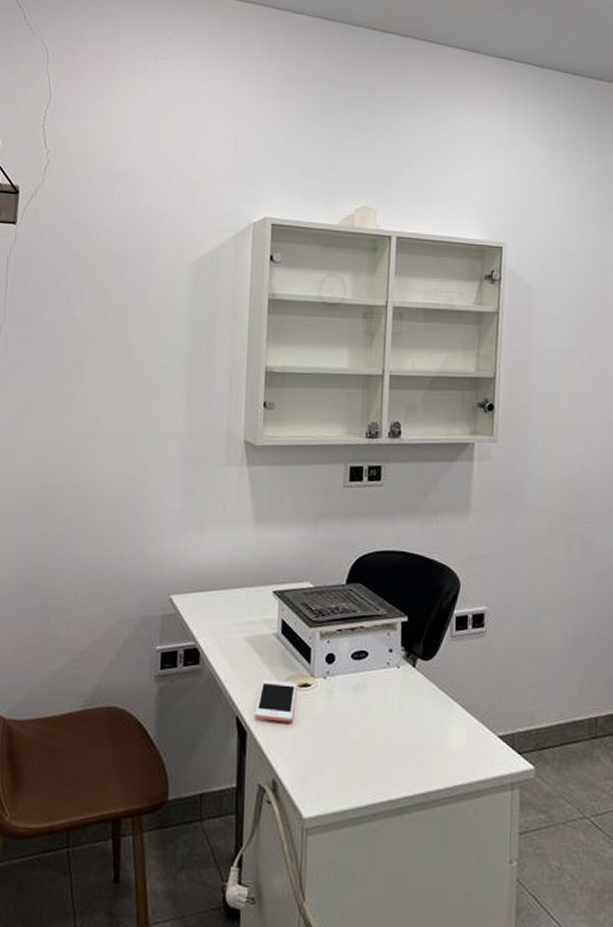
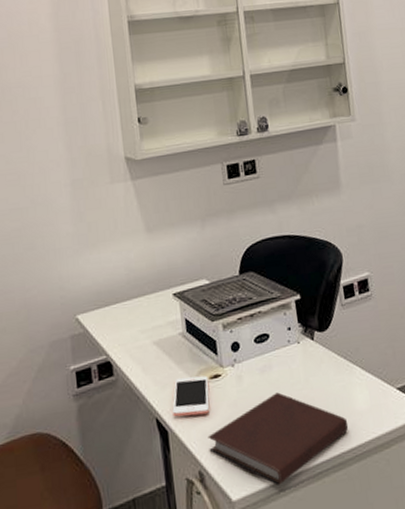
notebook: none [286,715,439,812] -> present [207,392,349,486]

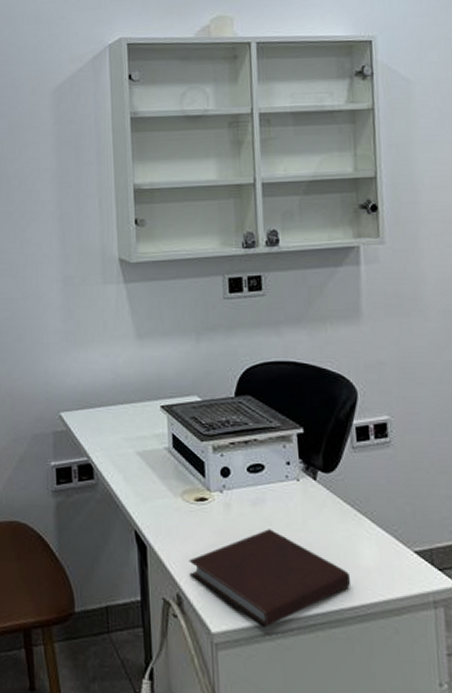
cell phone: present [172,375,210,417] -> none [152,493,194,537]

